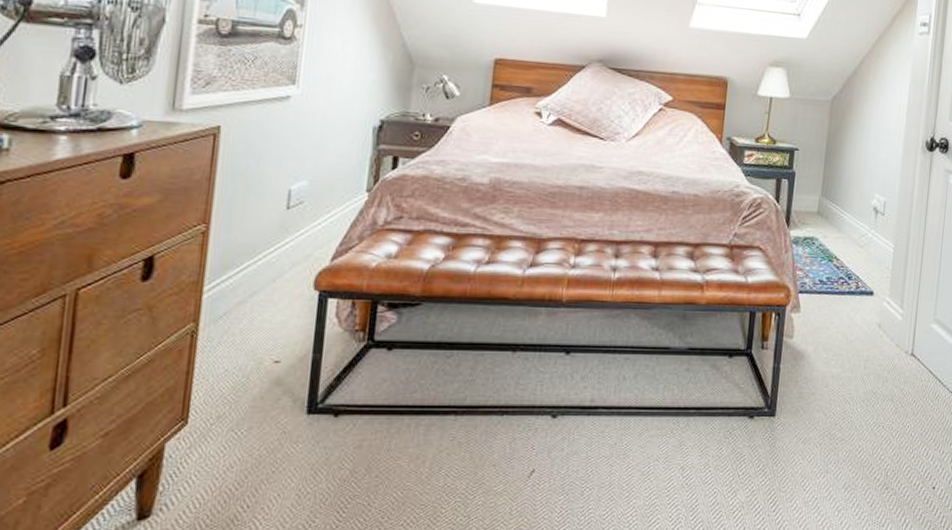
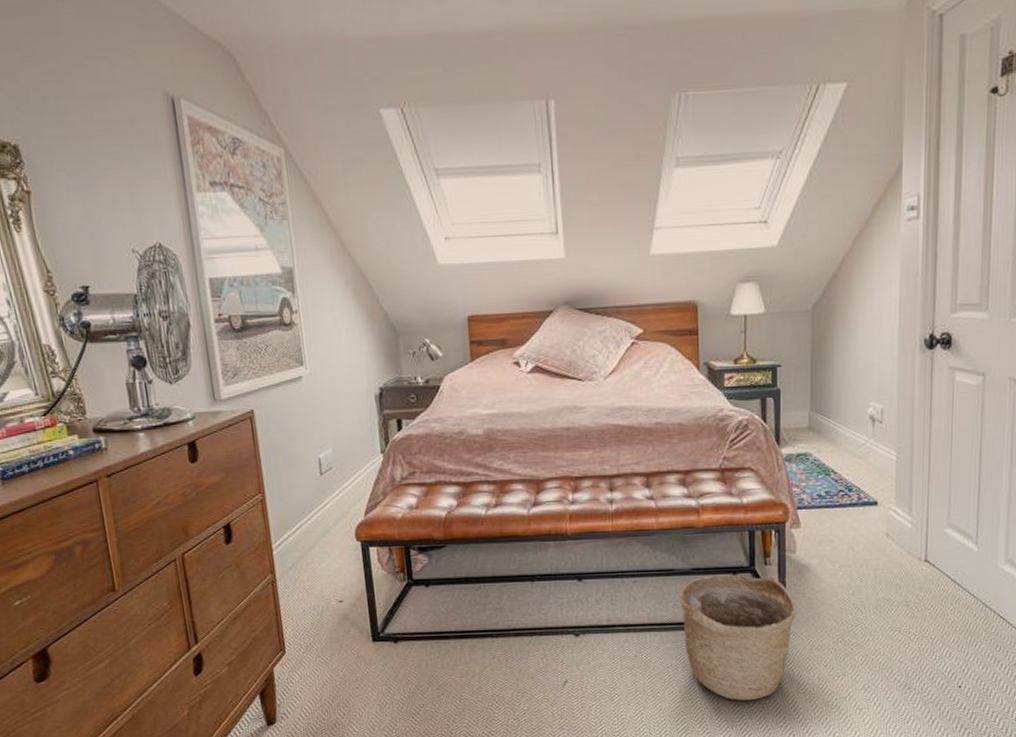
basket: none [670,356,787,499] -> present [679,574,796,701]

